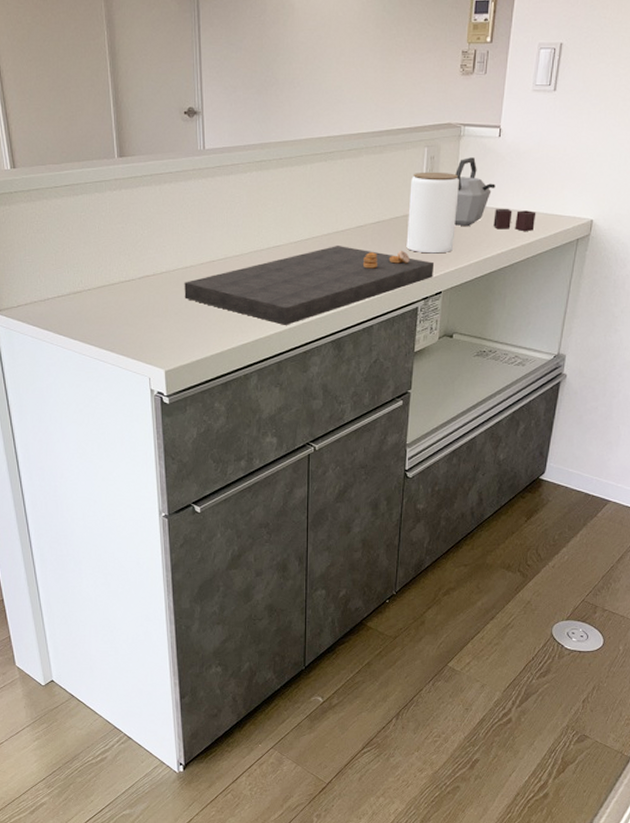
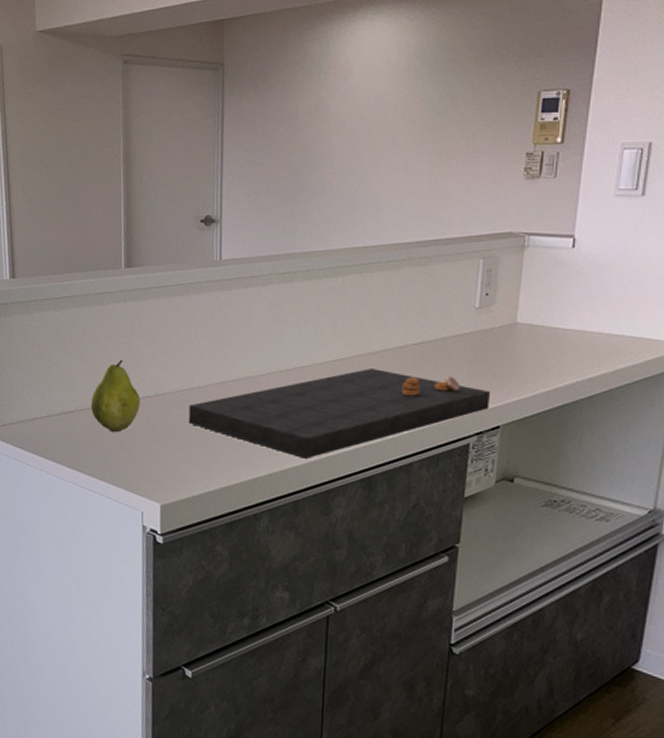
fruit: none [96,243,141,309] -> present [90,359,140,433]
jar: present [406,172,459,254] -> none [456,286,522,381]
kettle: present [454,157,536,231] -> none [516,271,622,357]

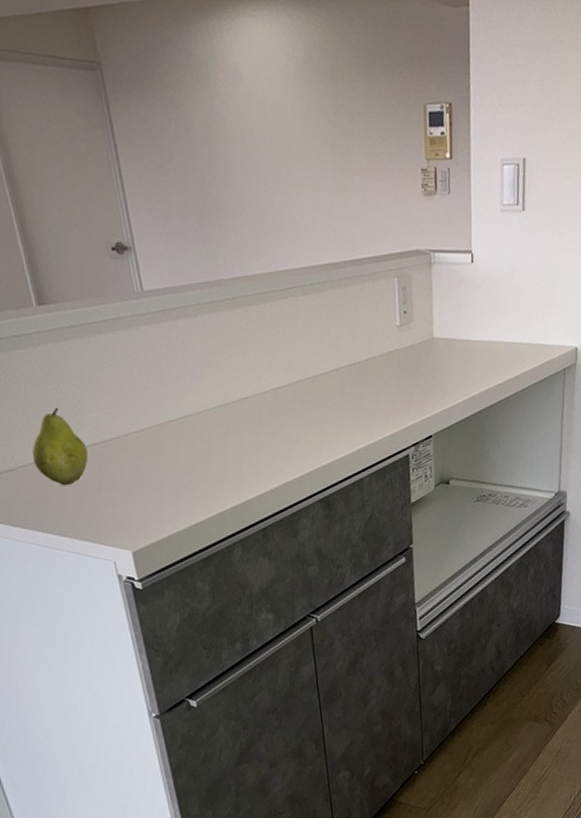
cutting board: present [188,369,491,459] -> none [140,393,421,487]

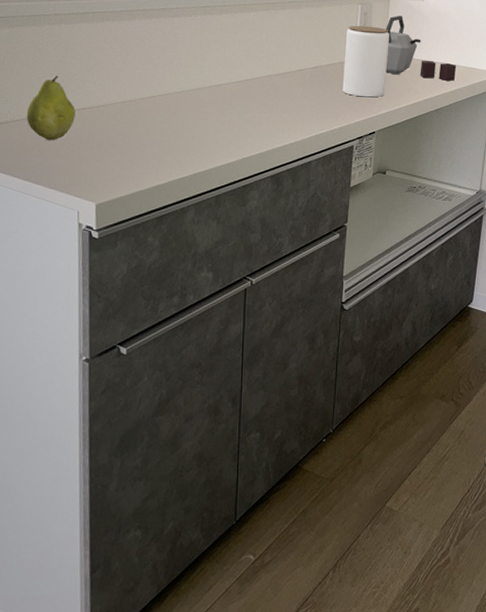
jar: none [384,304,439,395] -> present [342,25,389,98]
kettle: none [430,287,520,364] -> present [386,15,457,81]

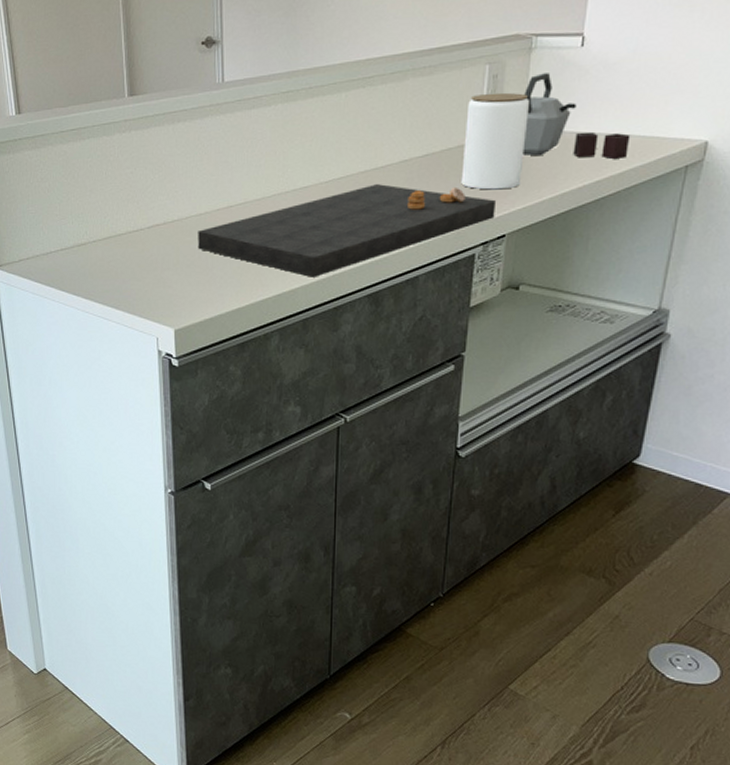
fruit: present [26,75,76,141] -> none [102,189,150,262]
cutting board: none [121,87,368,160] -> present [198,184,497,277]

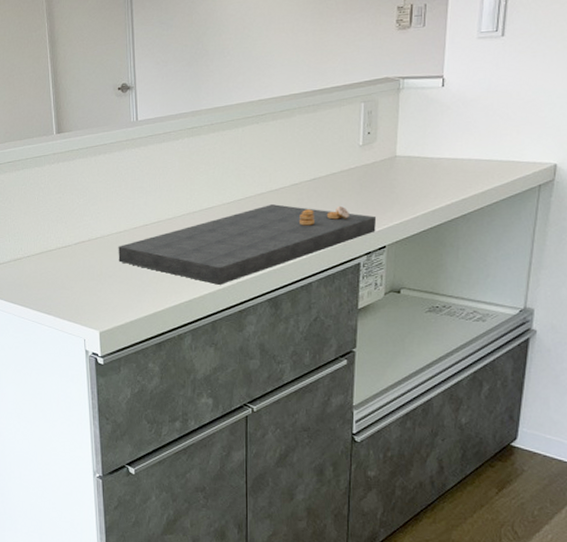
jar: present [461,92,529,190] -> none [345,126,400,208]
kettle: present [522,73,631,159] -> none [396,109,490,180]

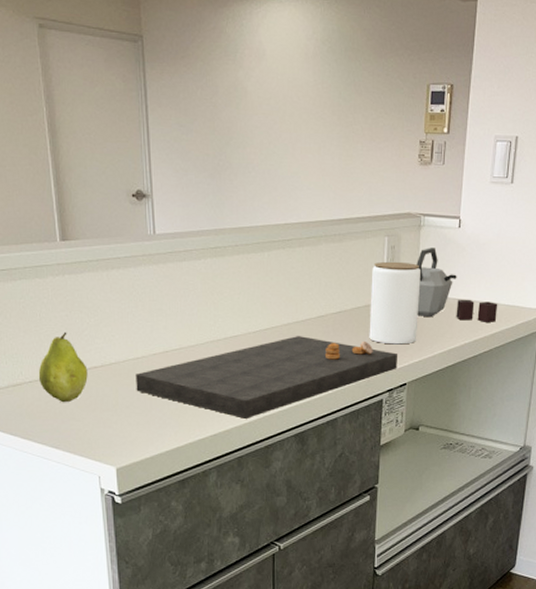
fruit: none [35,211,77,274] -> present [38,331,88,403]
jar: none [345,126,400,208] -> present [369,261,421,345]
kettle: none [396,109,490,180] -> present [417,248,498,322]

